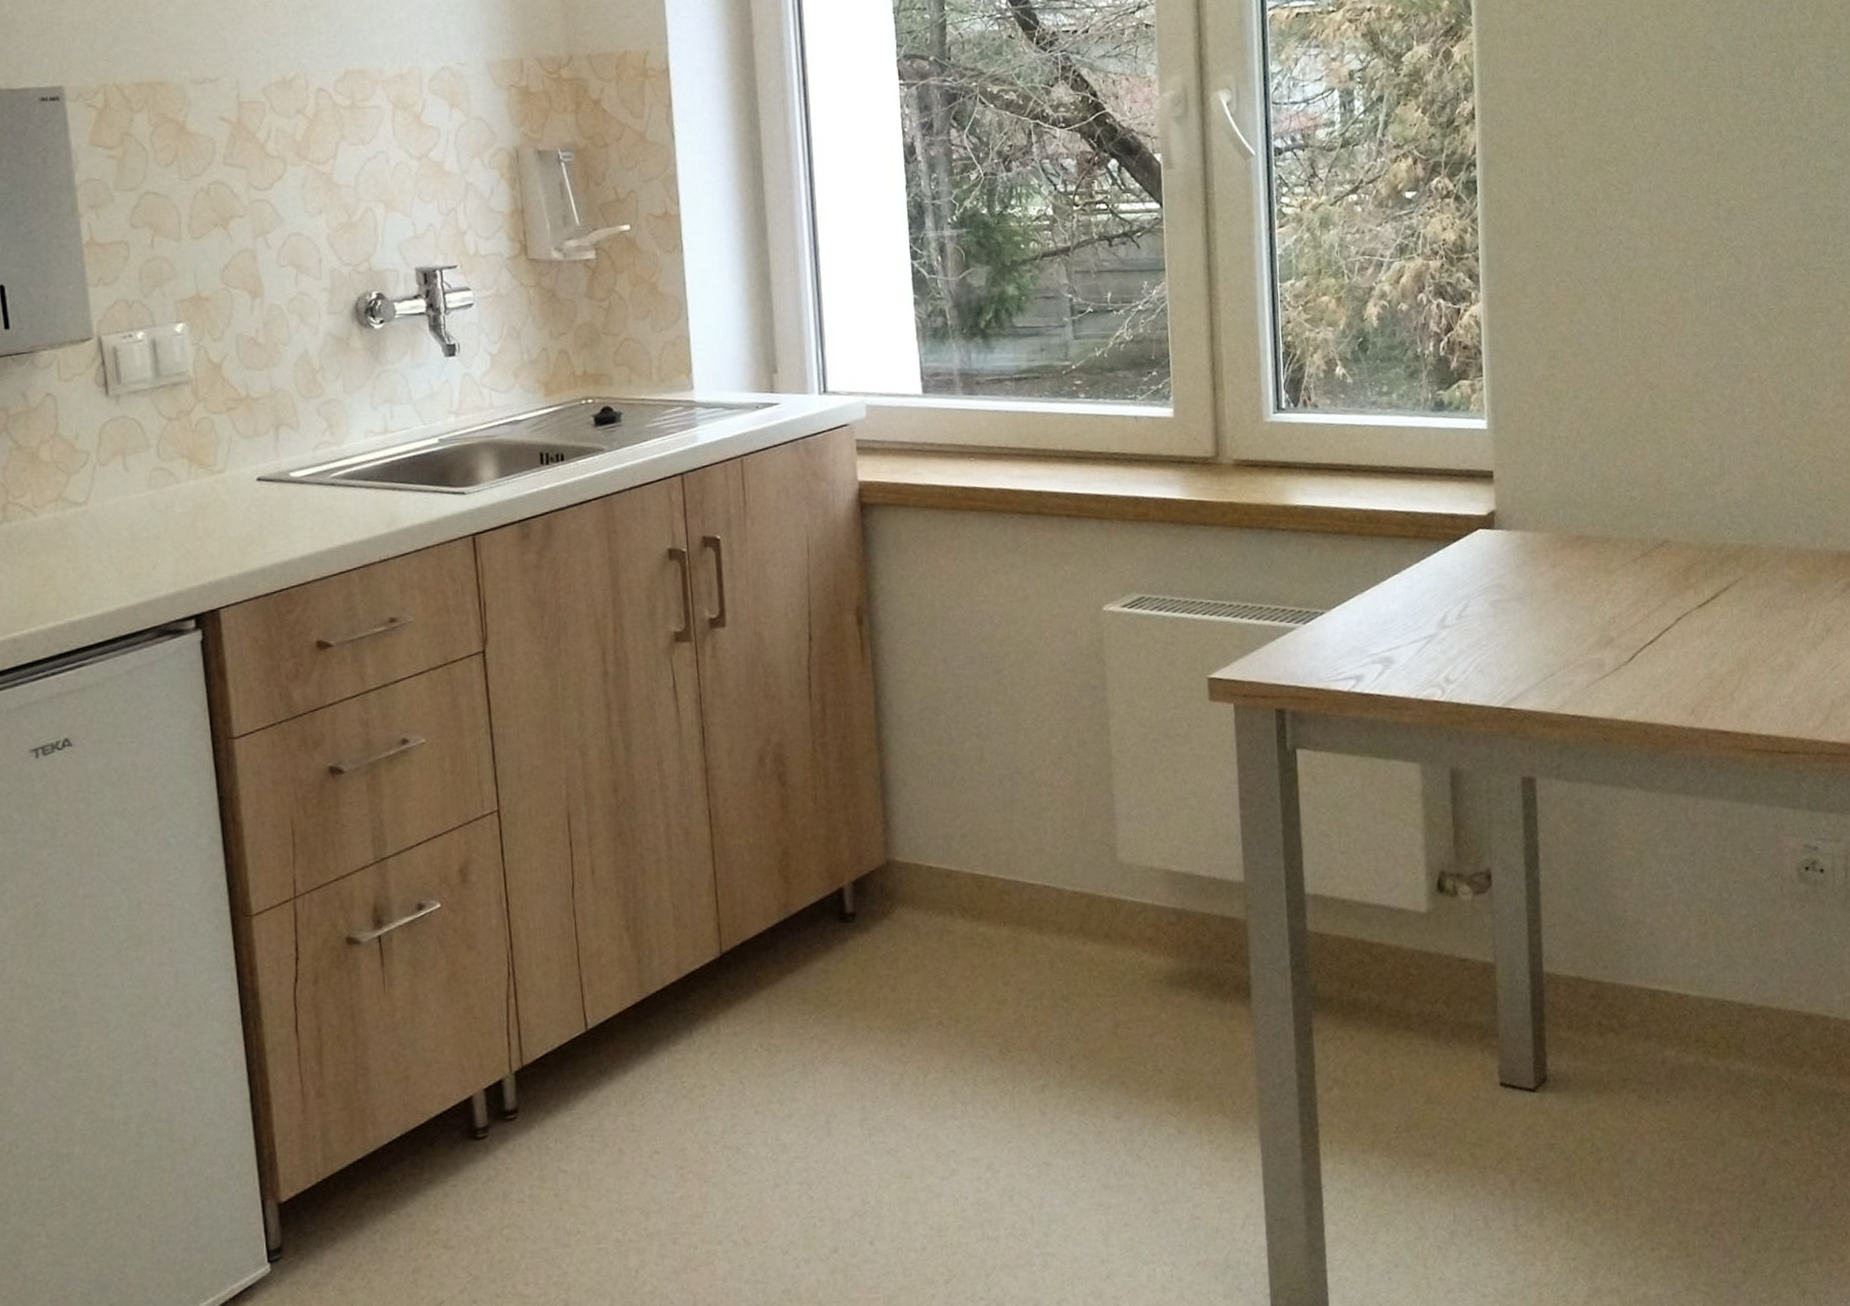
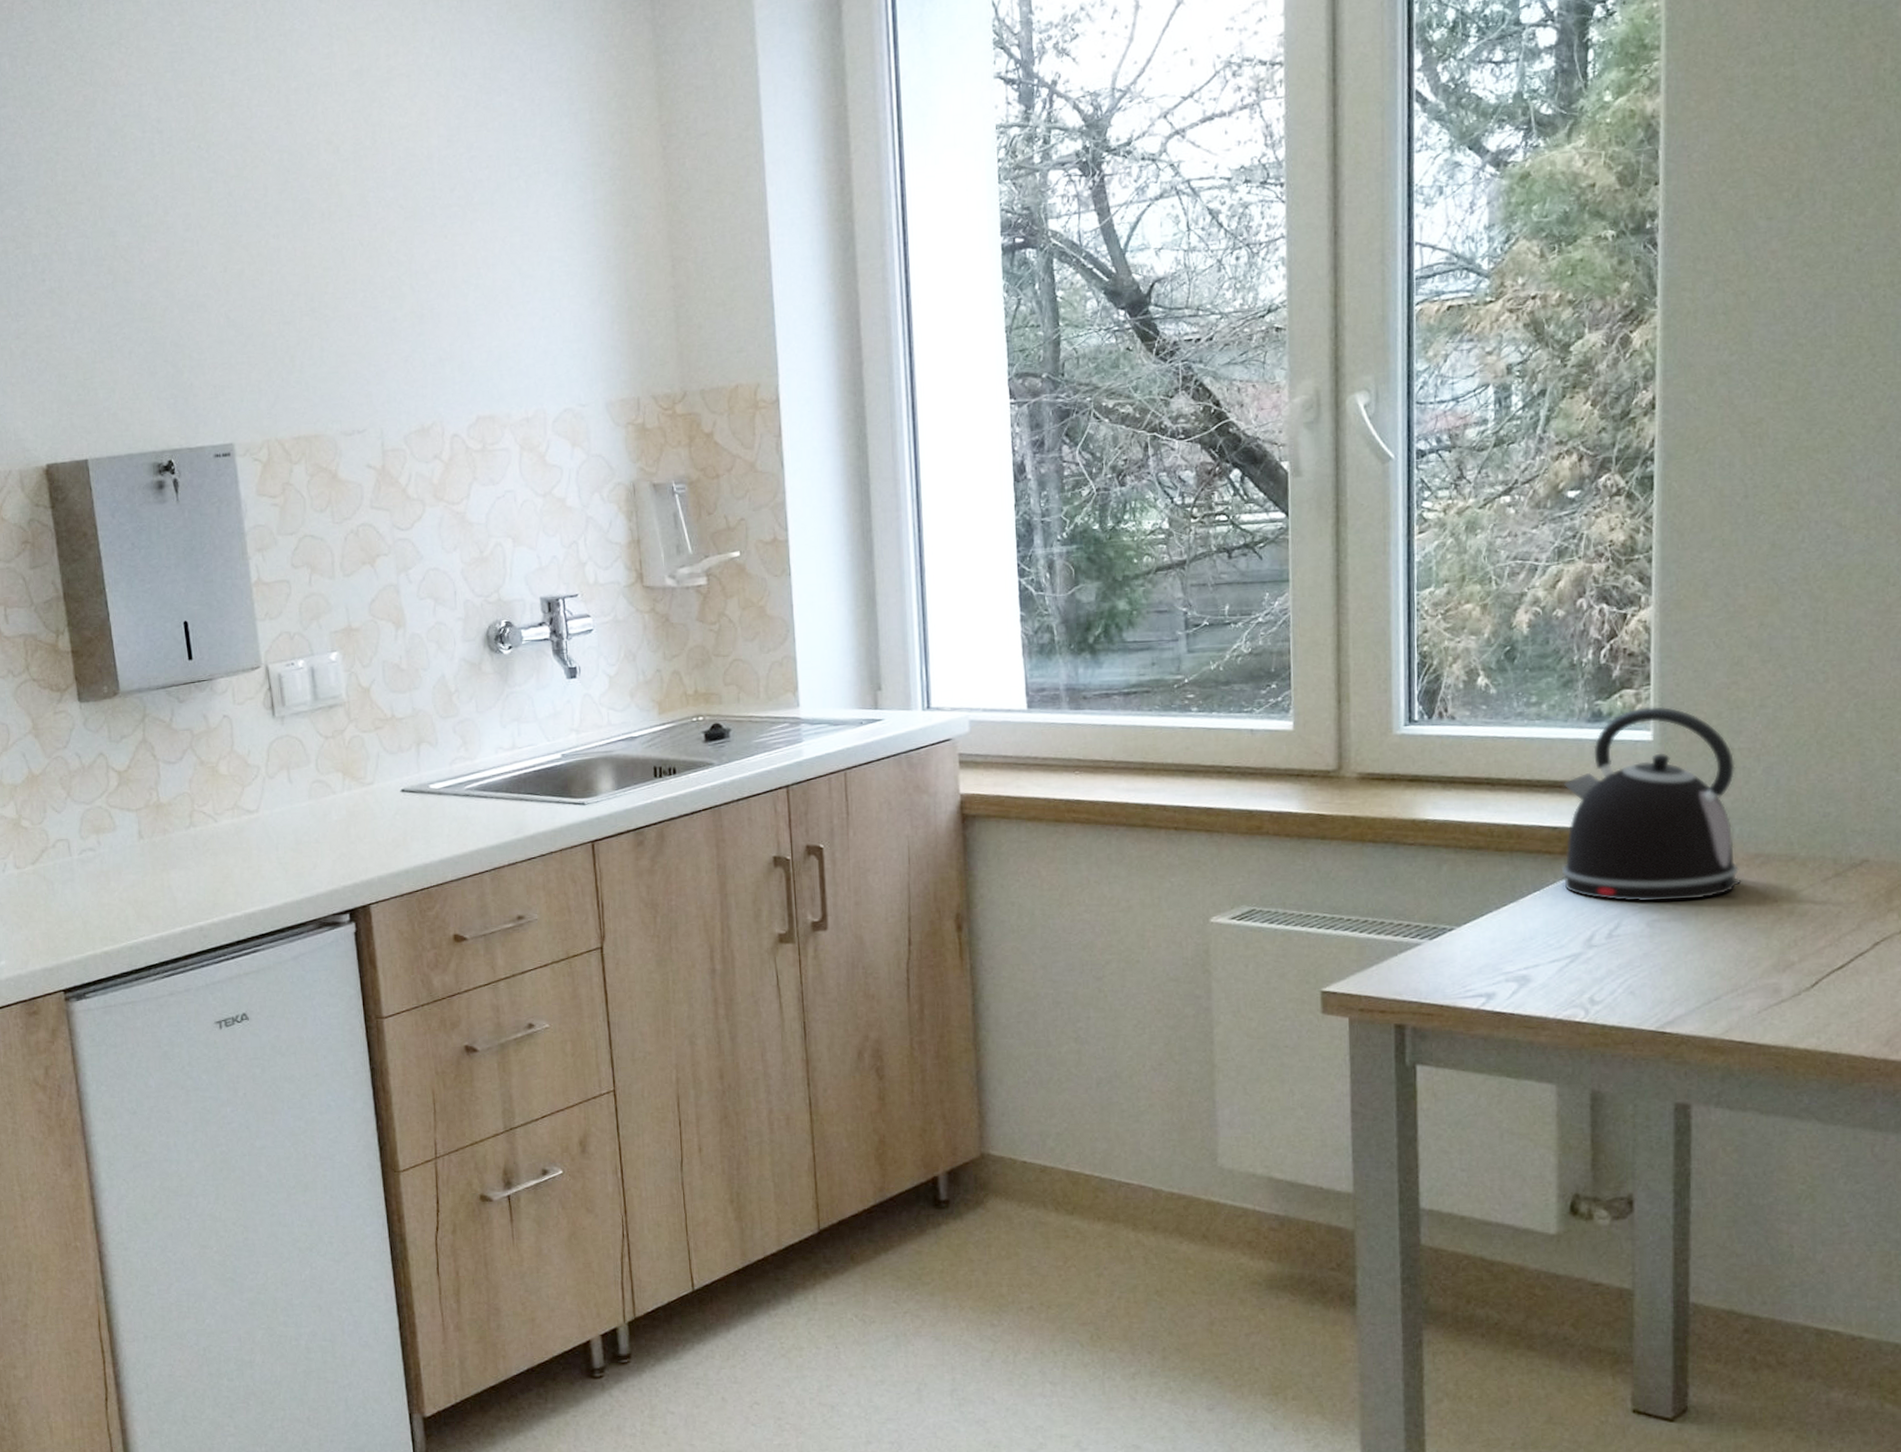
kettle: none [1413,397,1567,584] -> present [1561,706,1742,902]

